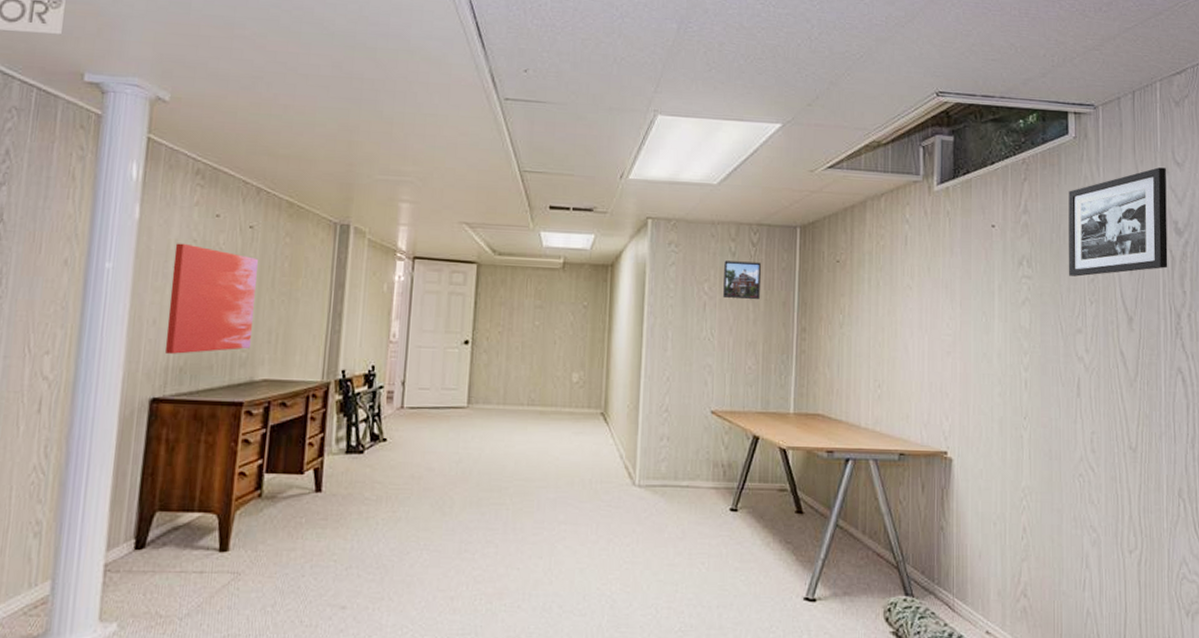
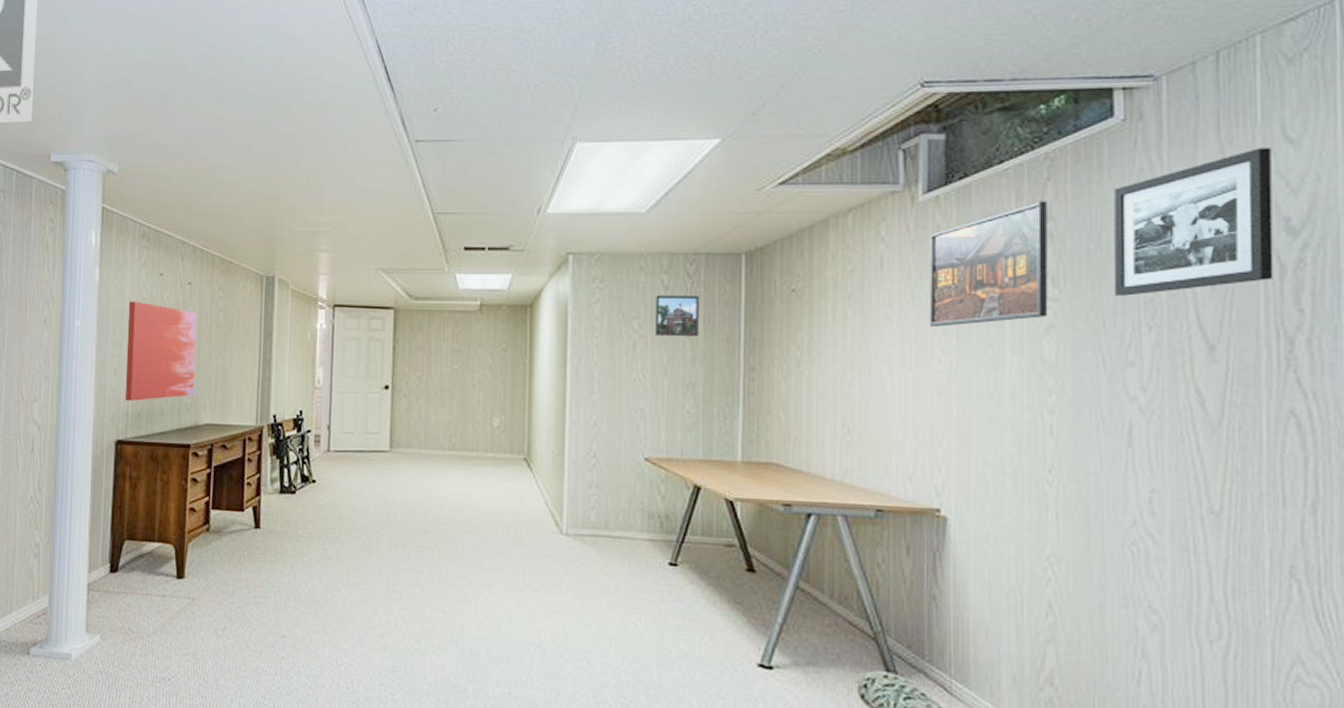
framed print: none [940,197,1024,297] -> present [929,201,1048,327]

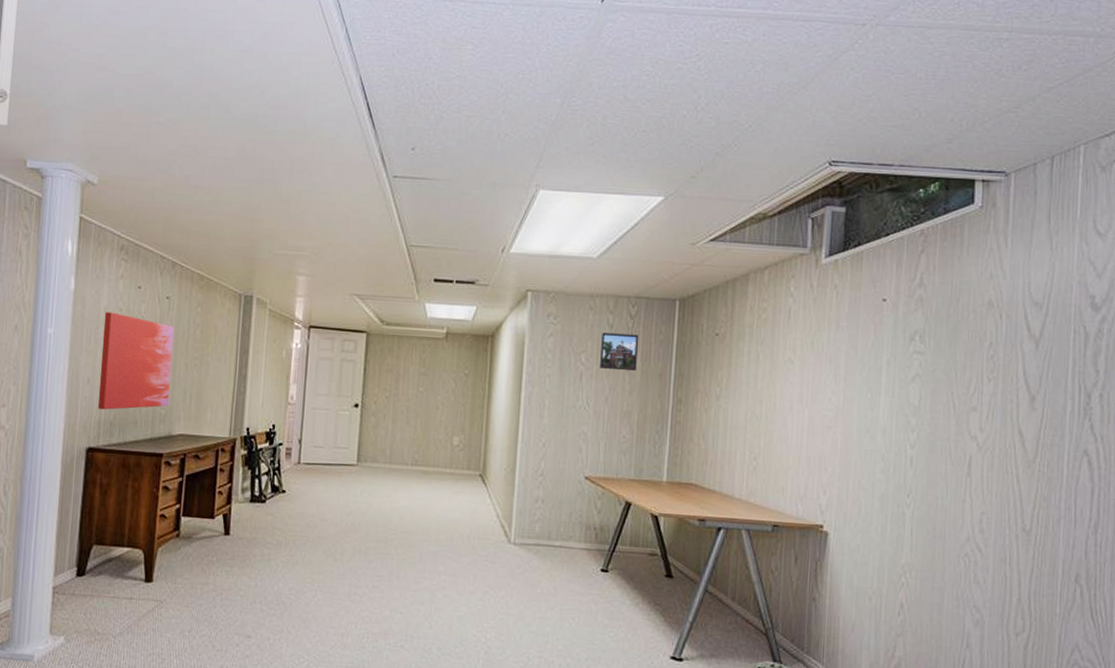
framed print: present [929,201,1048,327] -> none [823,270,920,372]
picture frame: present [1113,148,1274,296] -> none [965,238,1085,353]

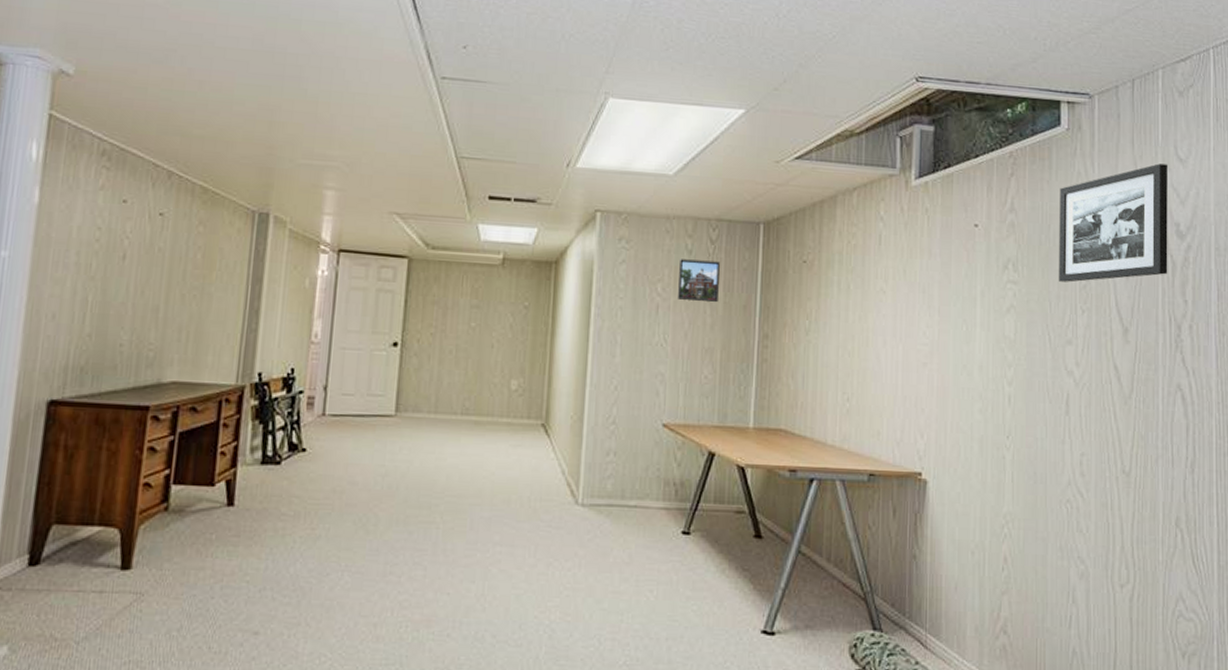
wall art: present [97,312,174,410] -> none [64,230,168,353]
picture frame: none [965,238,1085,353] -> present [1058,163,1168,283]

